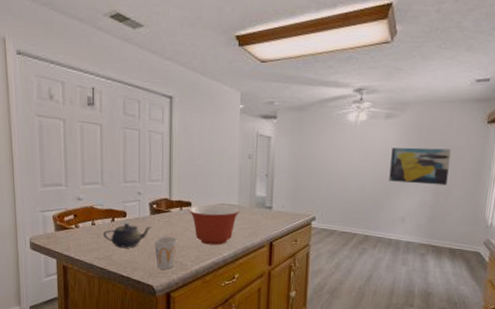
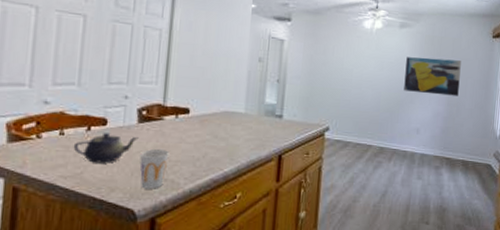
mixing bowl: present [189,204,240,245] -> none [186,112,246,159]

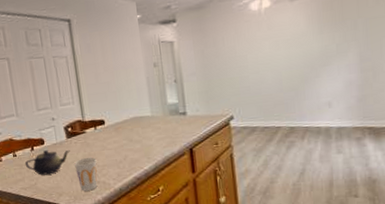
wall art: present [404,57,461,96] -> none [304,20,373,66]

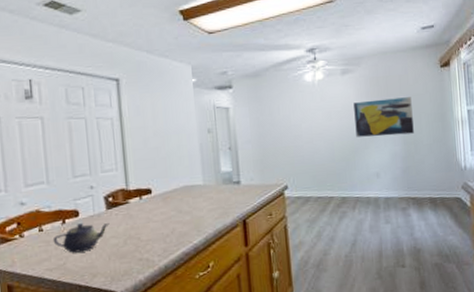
cup: present [73,157,97,191] -> none [112,230,140,271]
wall art: none [304,20,373,66] -> present [353,97,414,137]

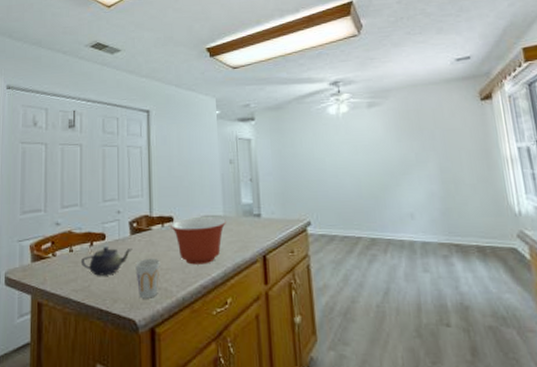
cup: none [112,230,140,271] -> present [134,258,160,299]
mixing bowl: none [149,186,206,234] -> present [171,217,226,265]
wall art: present [353,97,414,137] -> none [382,132,453,174]

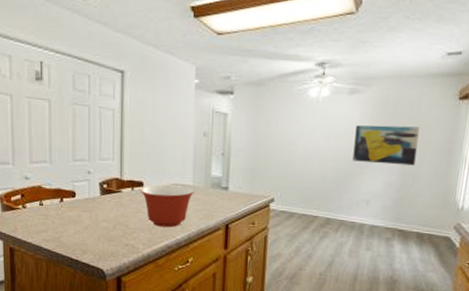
teapot: present [80,247,133,276] -> none [51,204,102,230]
cup: present [134,258,160,299] -> none [103,217,129,253]
wall art: none [382,132,453,174] -> present [352,125,420,166]

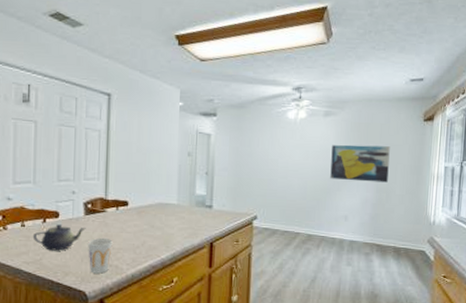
teapot: none [51,204,102,230] -> present [32,224,86,251]
cup: none [103,217,129,253] -> present [87,237,113,274]
mixing bowl: present [140,184,194,228] -> none [125,204,179,247]

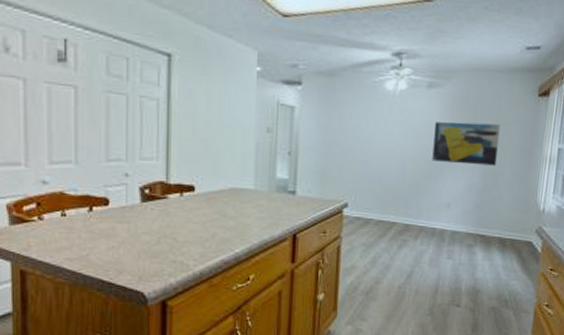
teapot: present [32,224,86,251] -> none [76,213,143,245]
cup: present [87,237,113,274] -> none [144,229,176,271]

